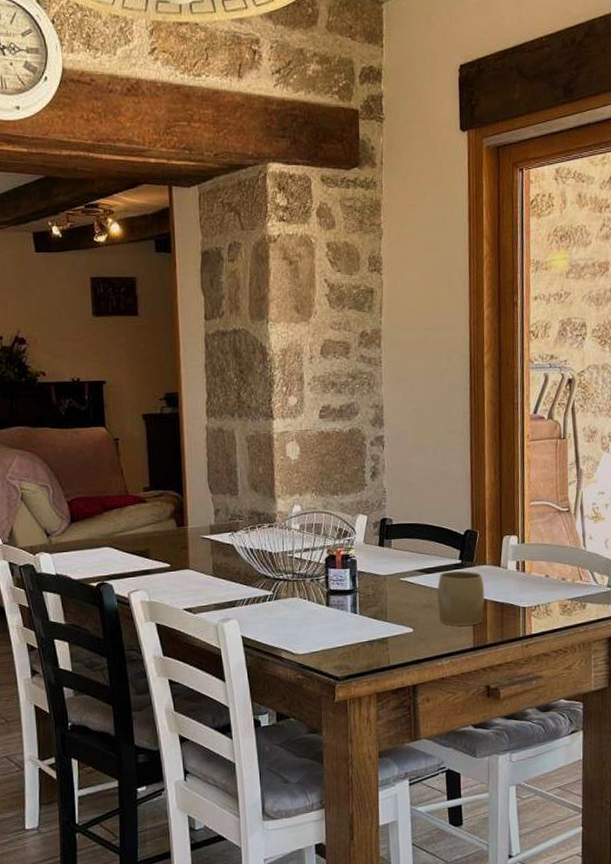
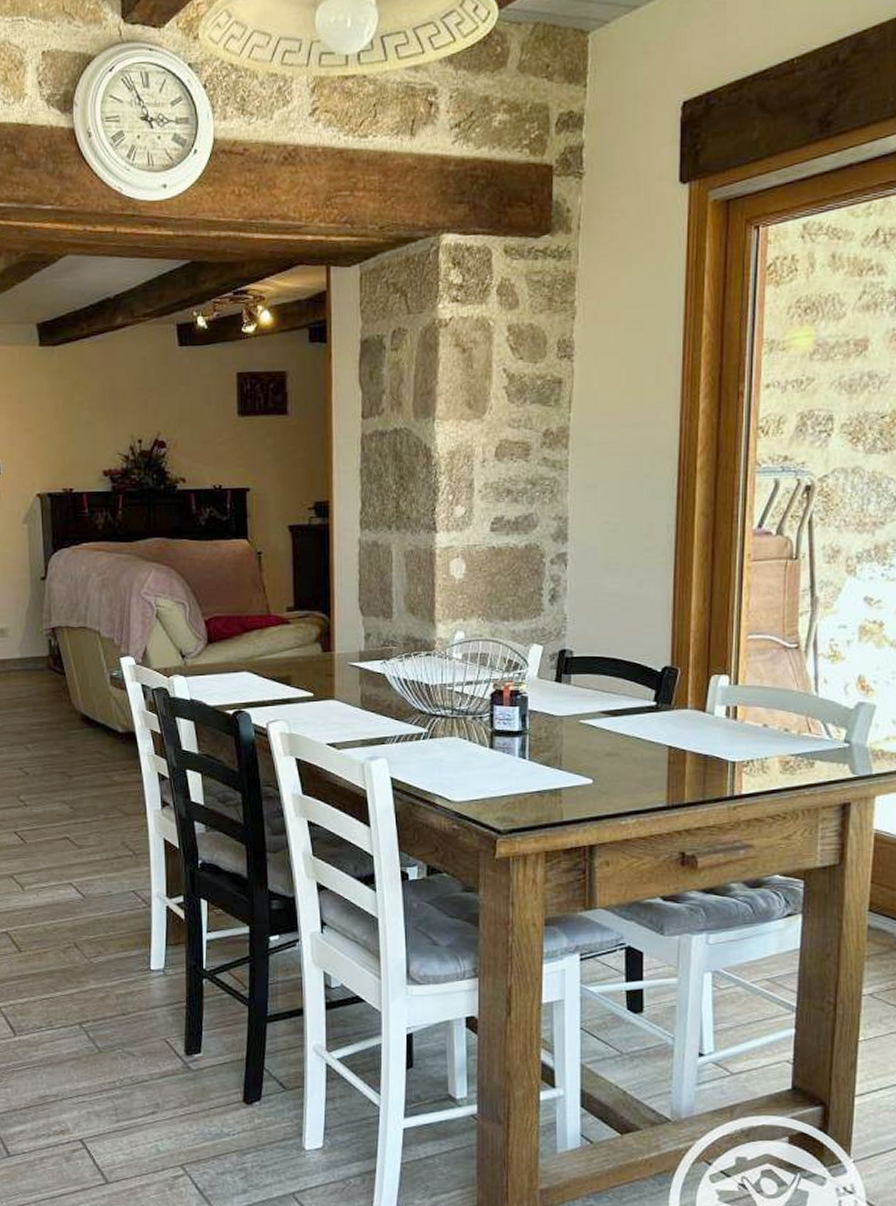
mug: present [437,571,485,626] -> none [625,714,684,781]

